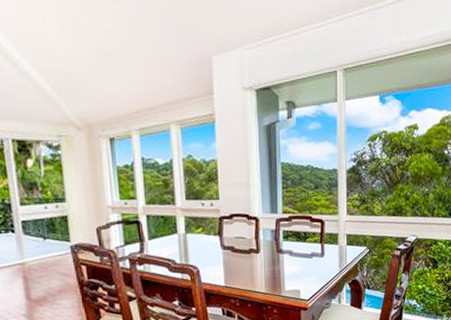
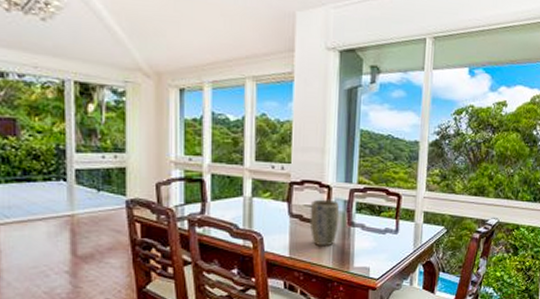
plant pot: none [240,230,269,274] -> present [309,199,340,247]

